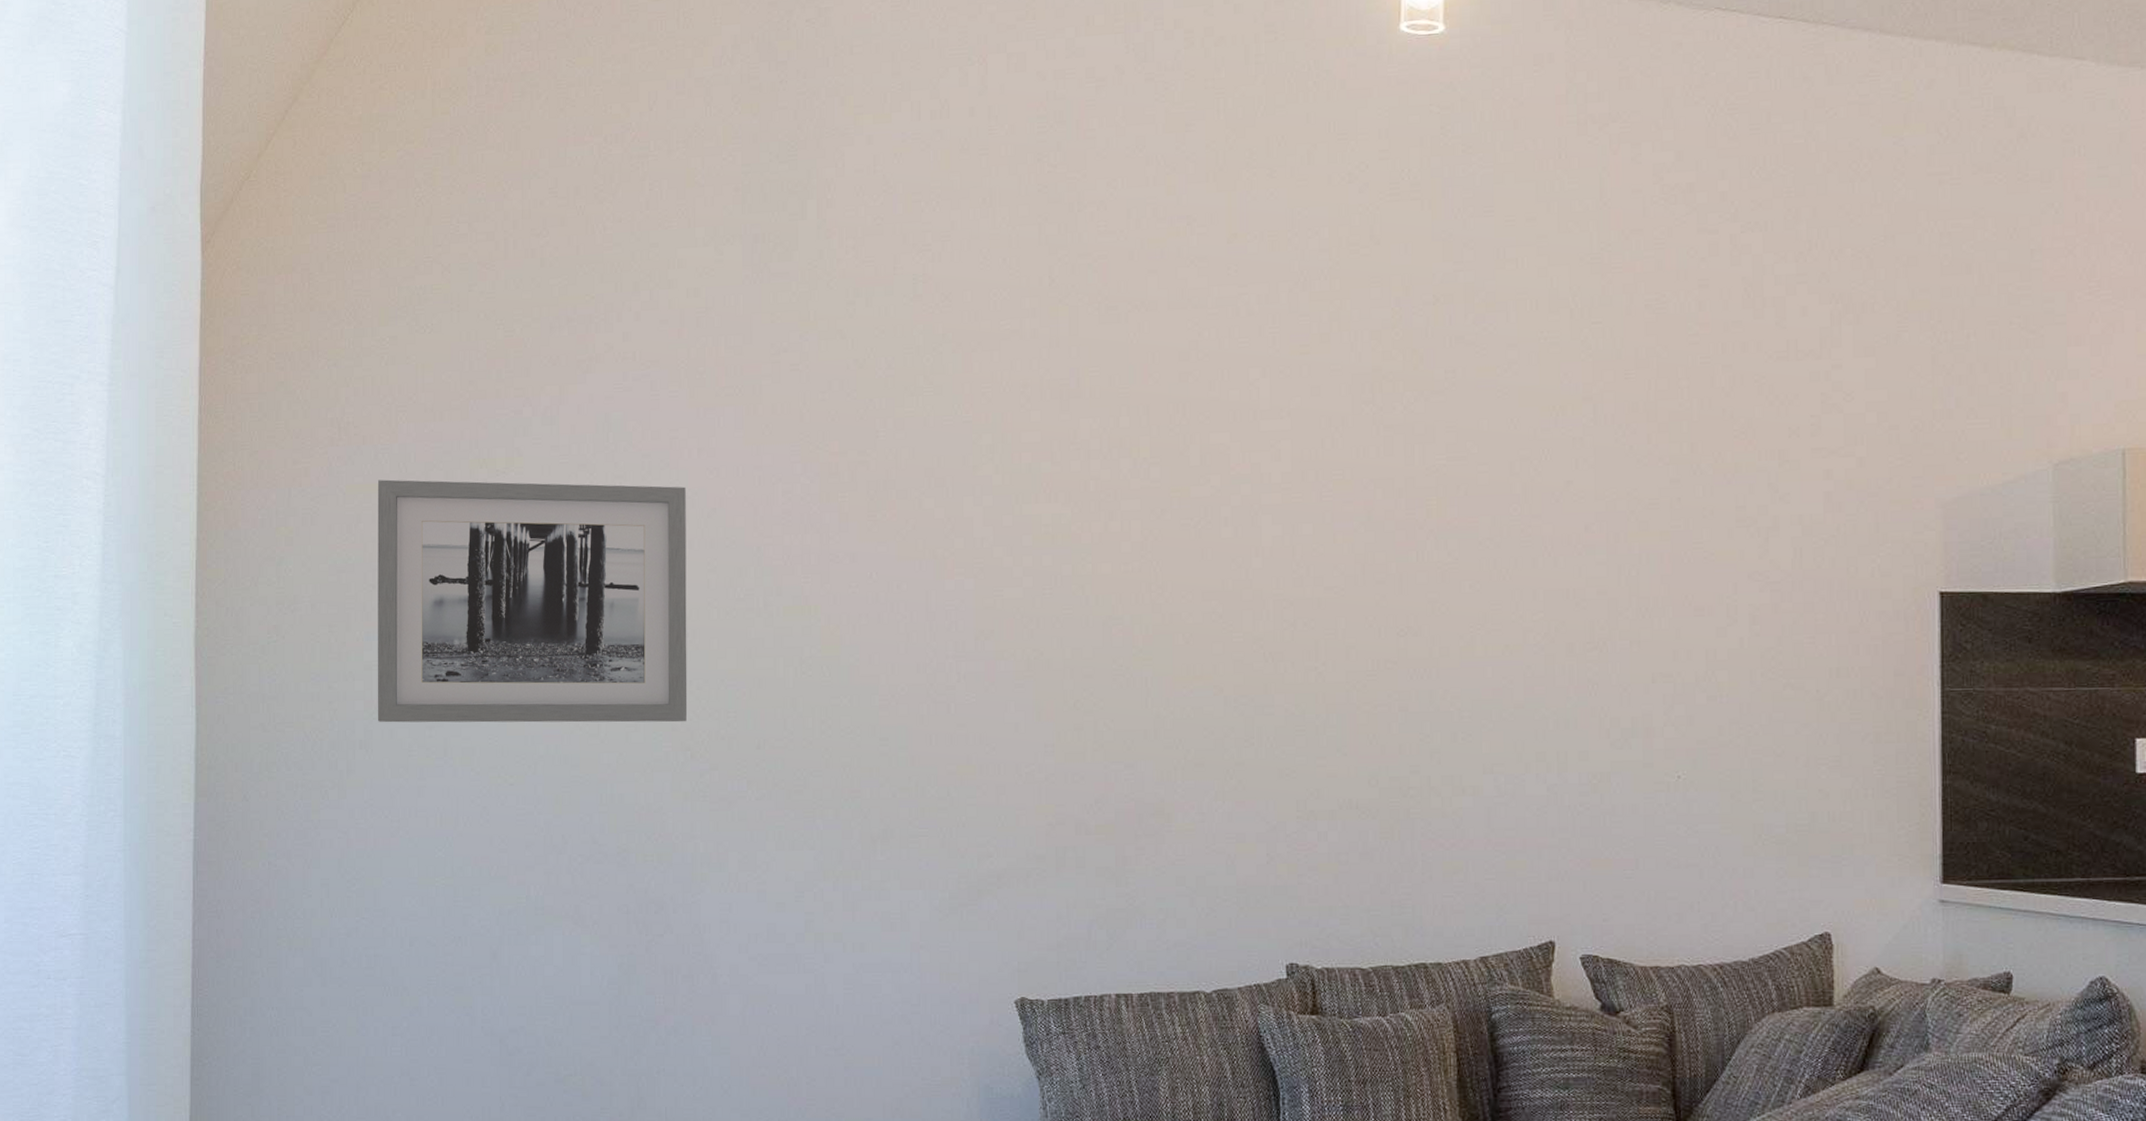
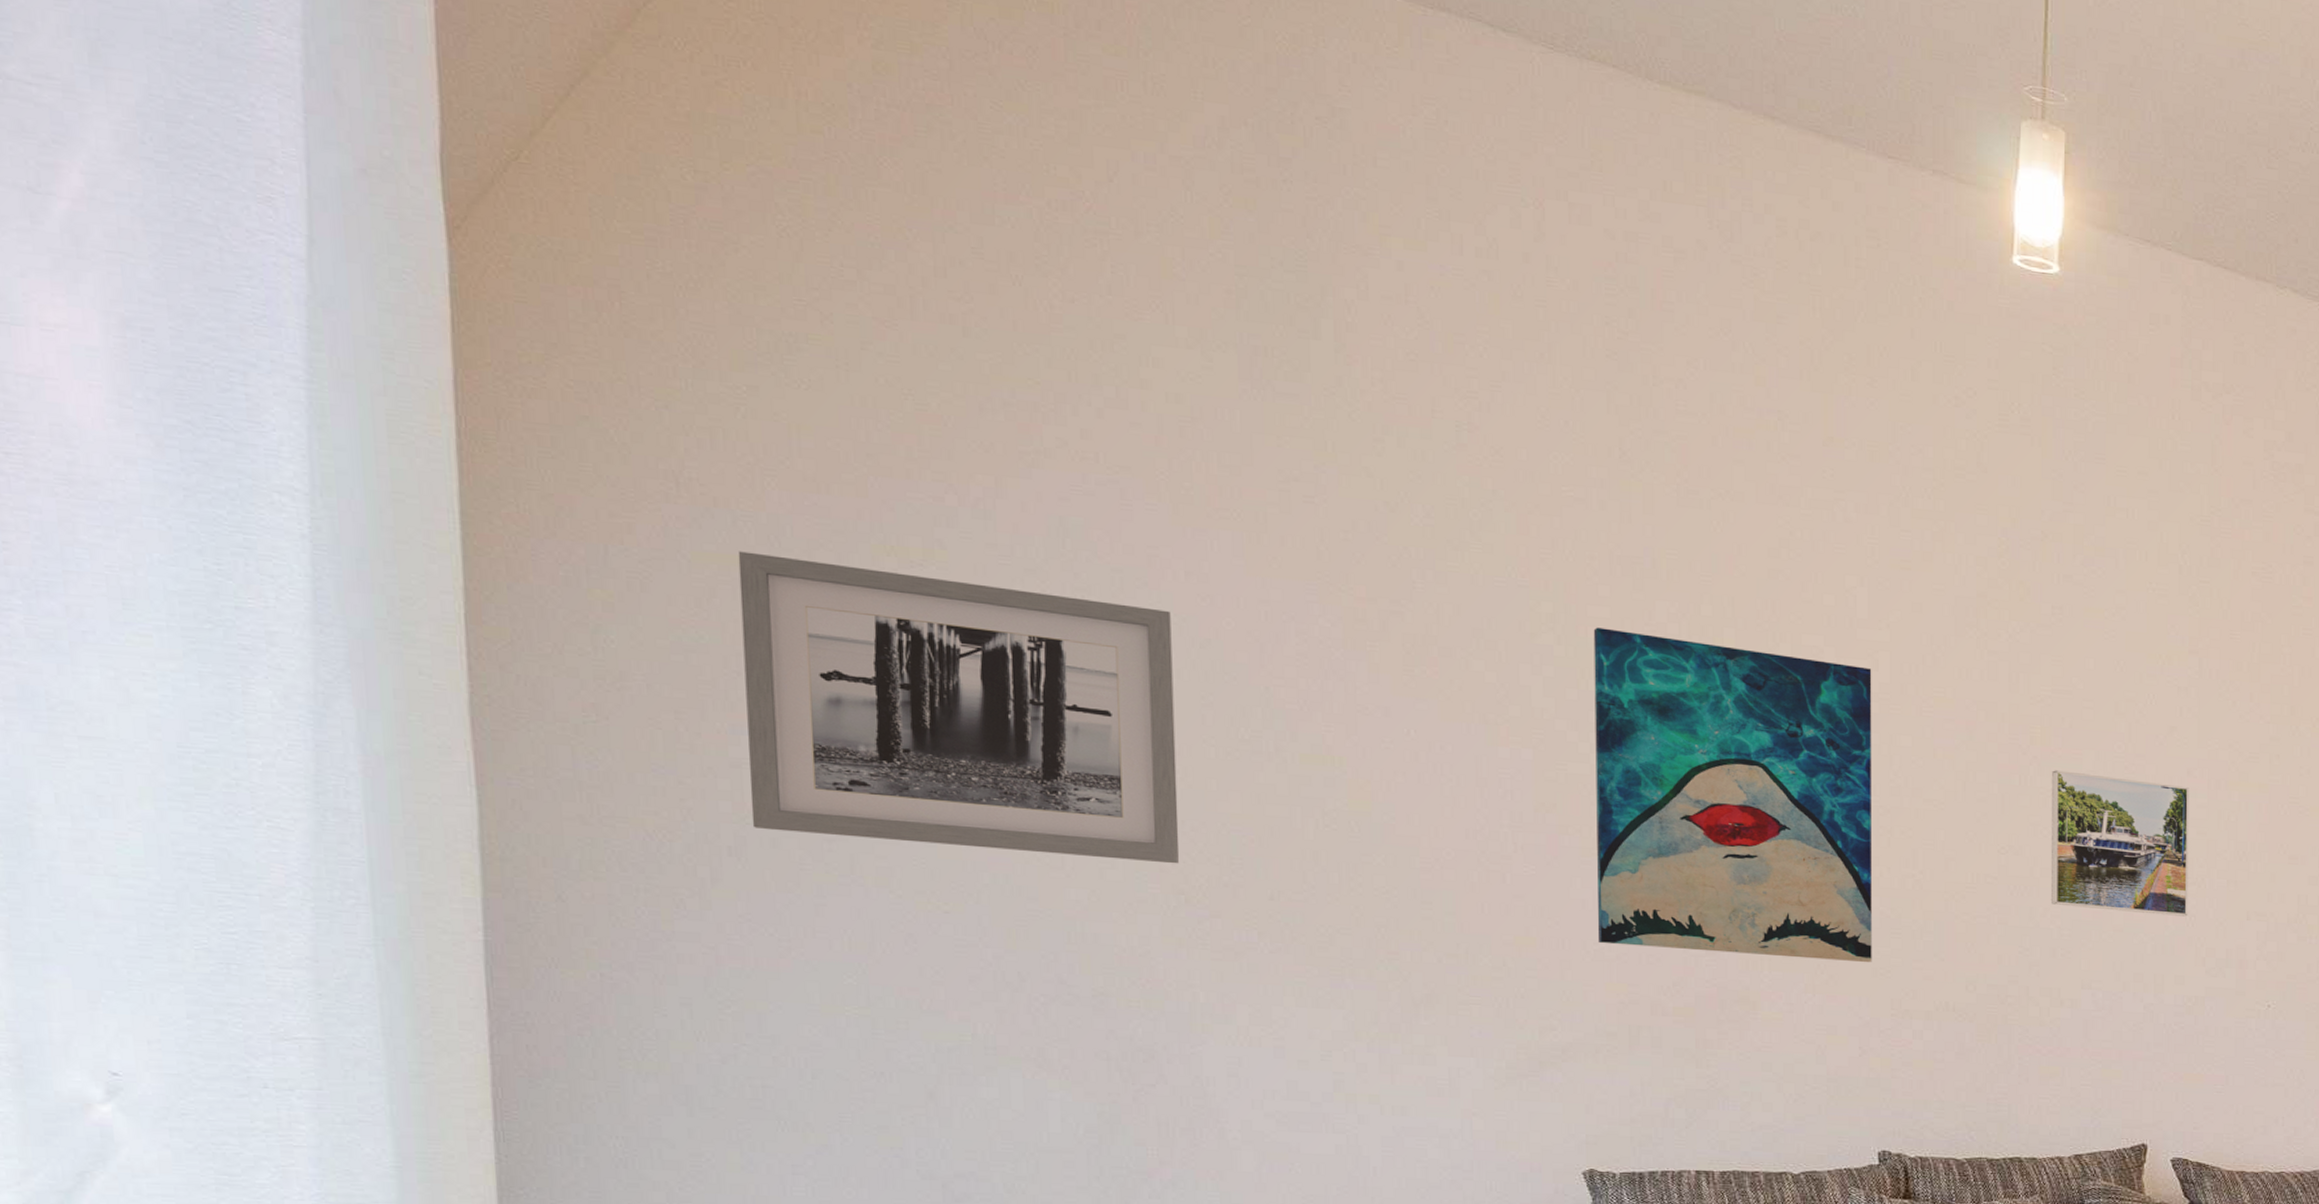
wall art: none [1026,452,1278,766] -> present [1593,627,1873,963]
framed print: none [1448,541,1590,686] -> present [2050,770,2189,917]

